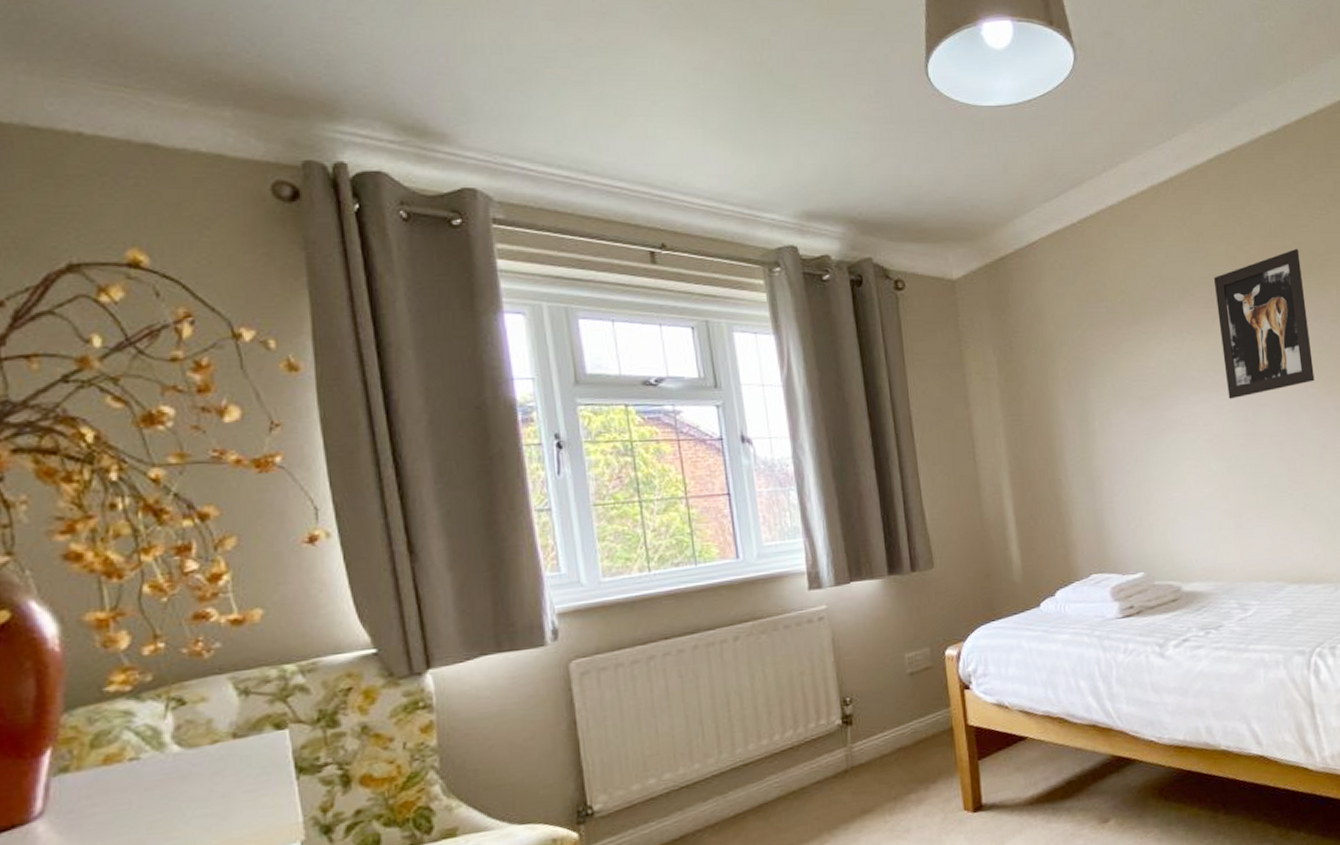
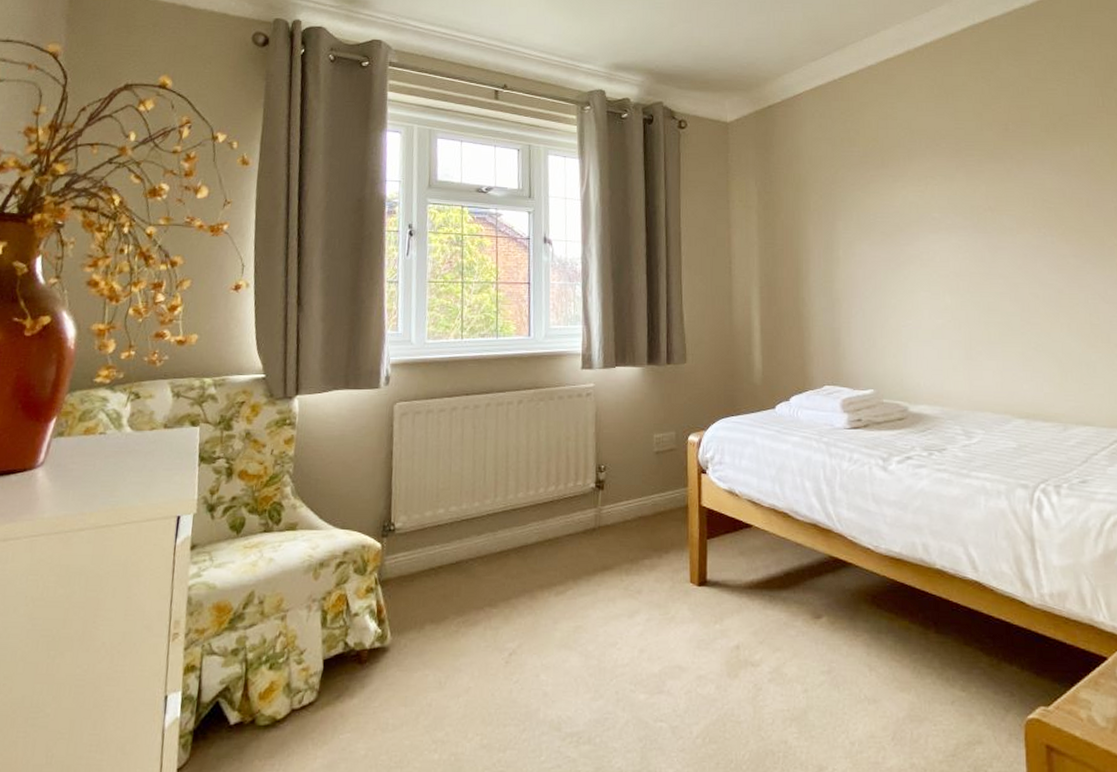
wall art: present [1214,248,1315,400] -> none [961,108,1054,241]

